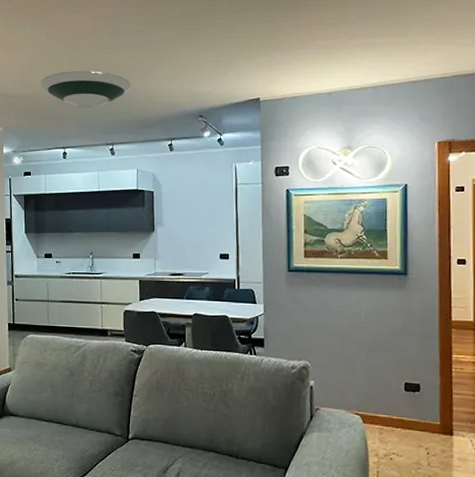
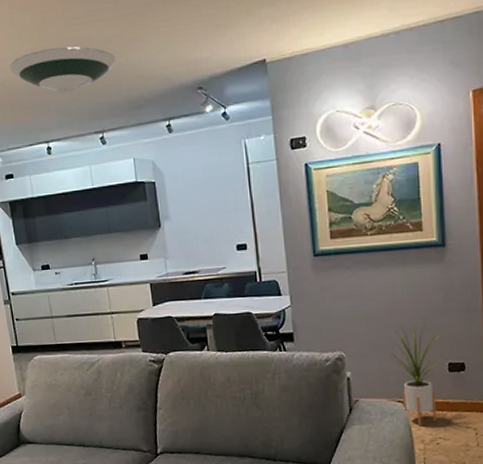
house plant: none [350,341,400,439] -> present [388,322,442,426]

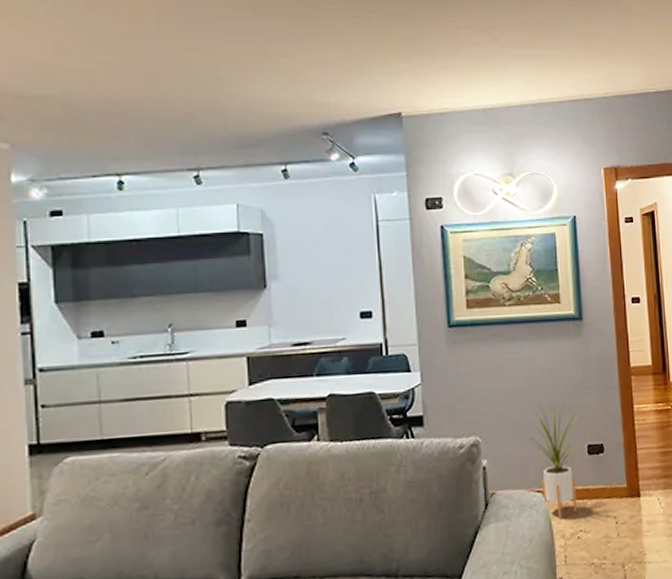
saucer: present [9,46,116,95] -> none [74,65,224,121]

